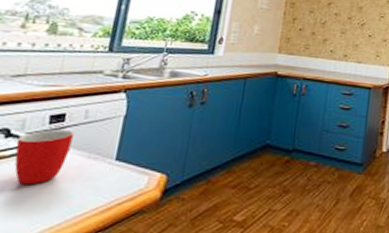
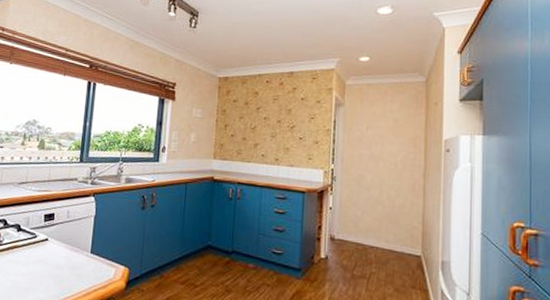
mug: present [14,130,74,185] -> none [24,226,61,270]

